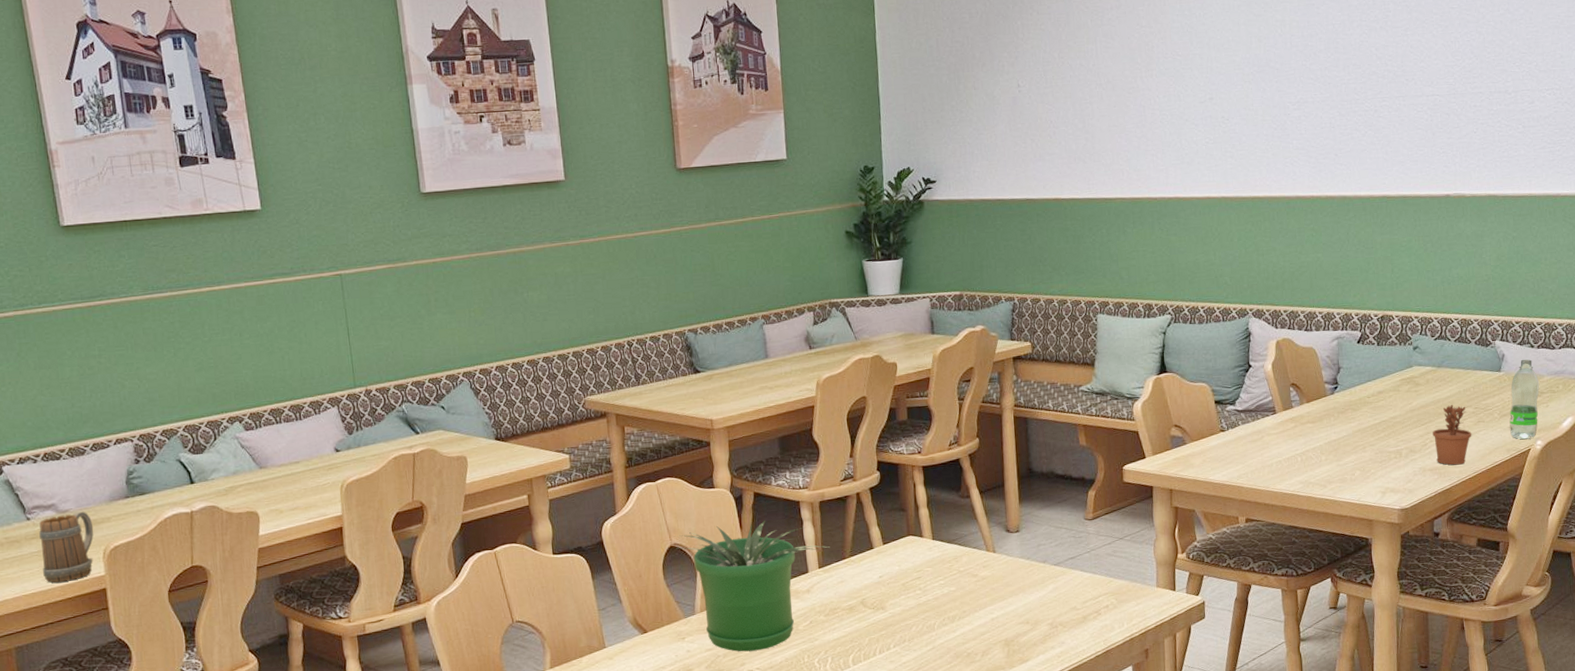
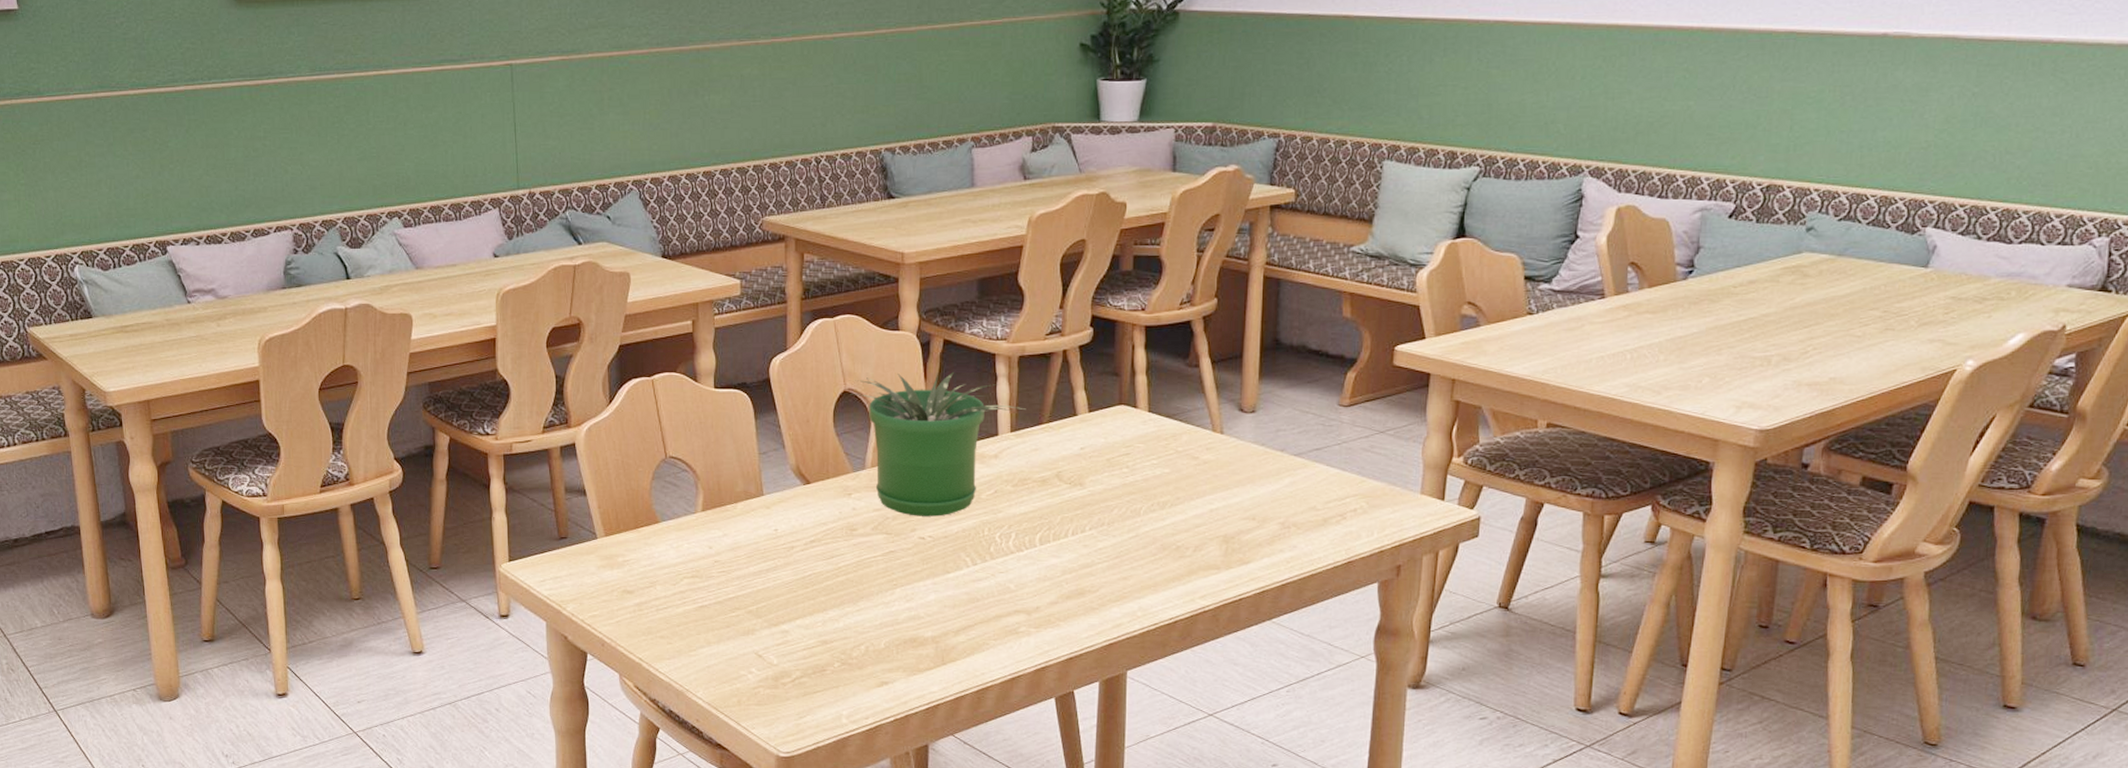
beer mug: present [39,511,94,583] -> none [198,298,251,369]
flower pot: present [1432,404,1472,465] -> none [1818,304,1875,382]
bottle: present [1509,359,1539,440] -> none [1929,255,1982,357]

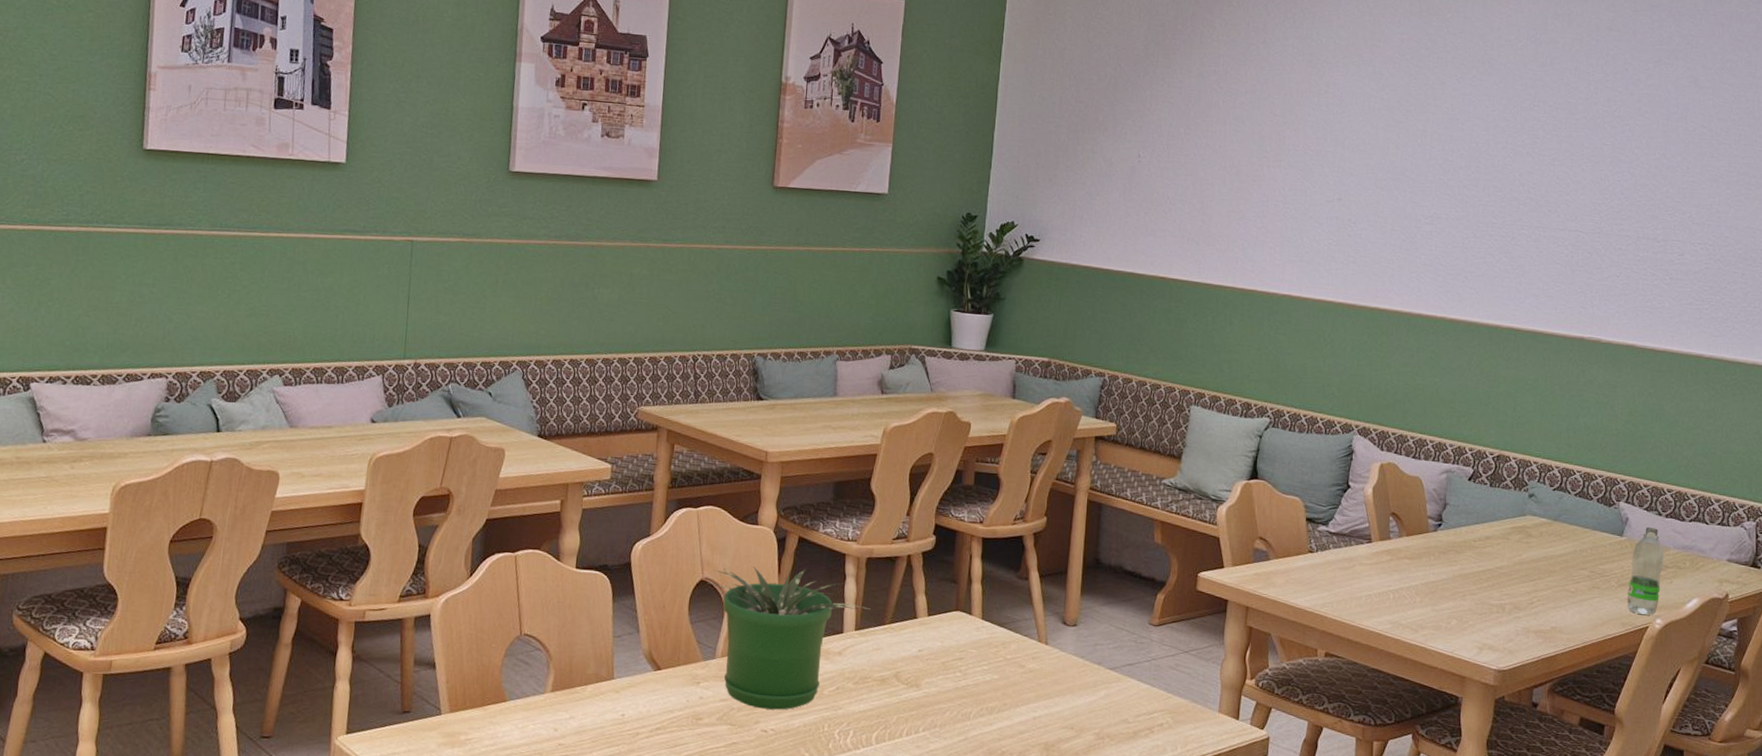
bottle: none [1929,255,1982,357] -> present [1626,527,1664,616]

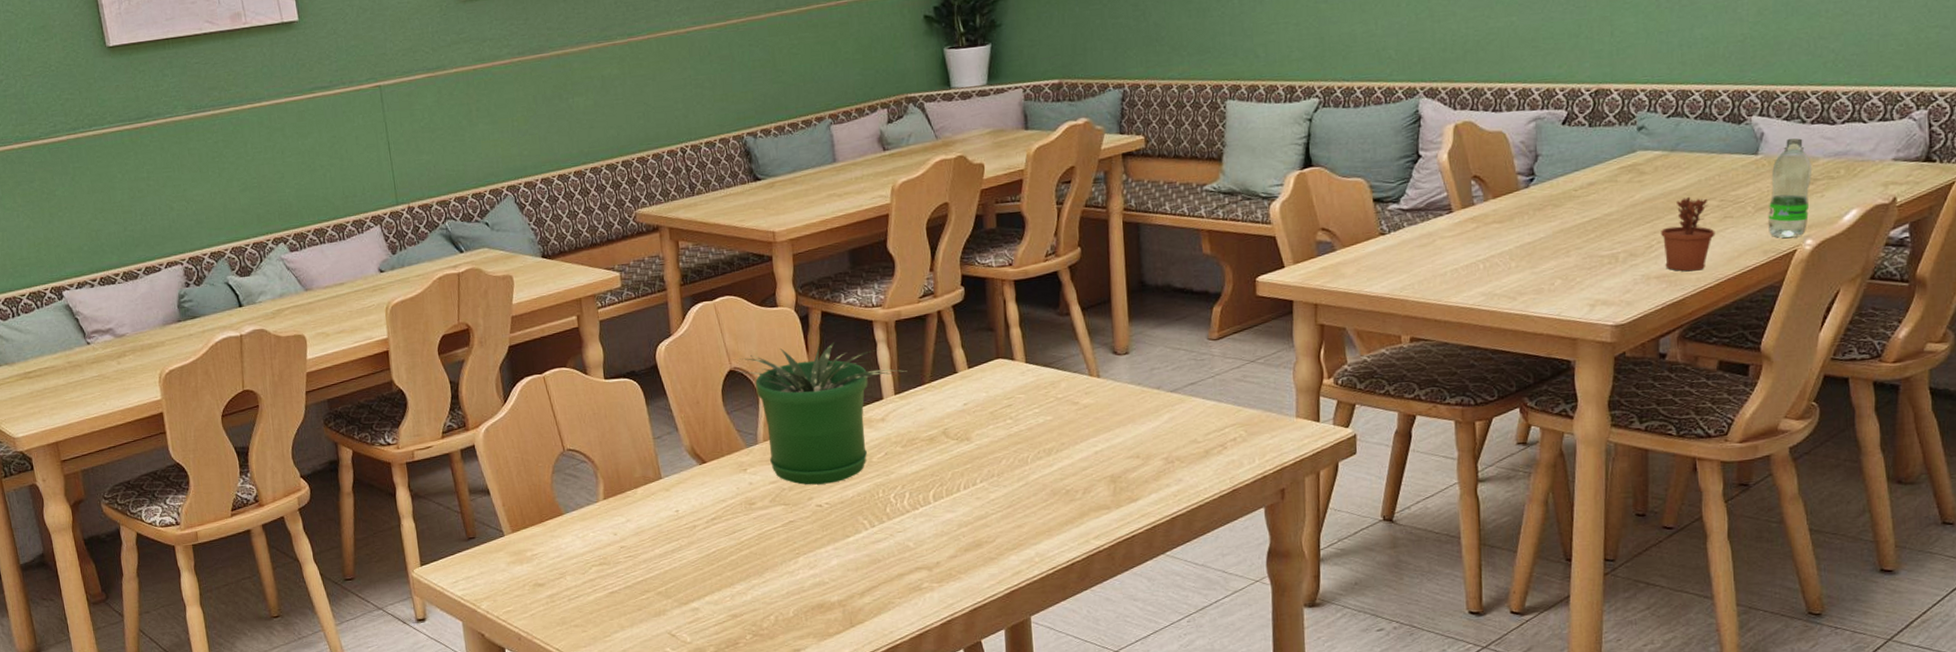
flower pot: none [1541,563,1585,632] -> present [1661,196,1715,272]

